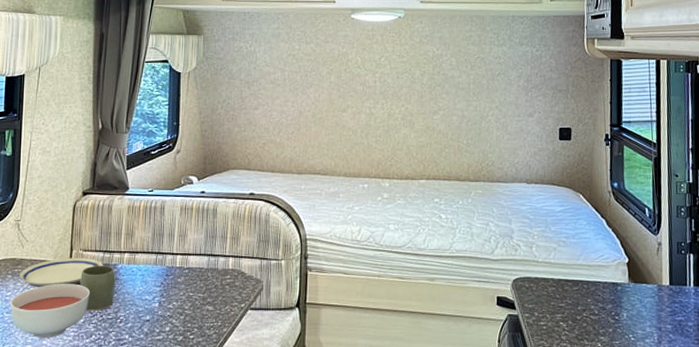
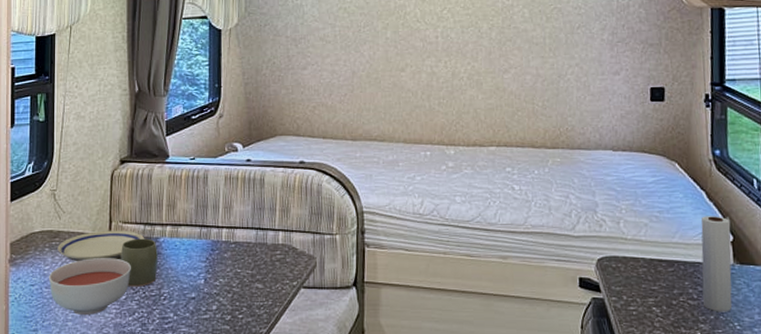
paper towel roll: none [601,240,628,326] -> present [701,216,733,312]

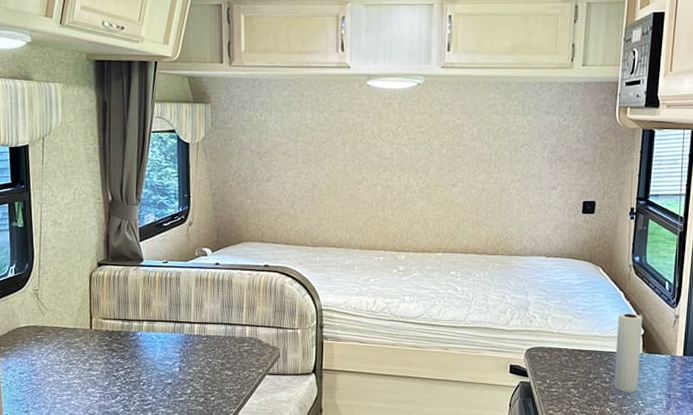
bowl: present [48,258,132,315] -> none [36,349,113,398]
plate: present [57,230,144,262] -> none [43,325,123,353]
mug: present [120,238,158,287] -> none [101,332,136,374]

